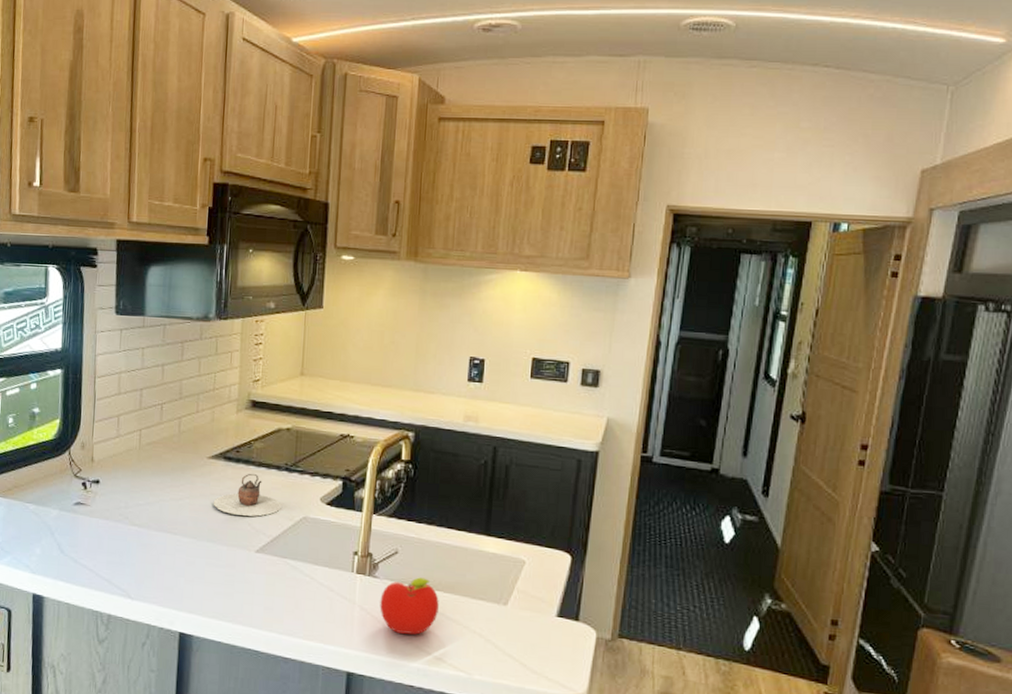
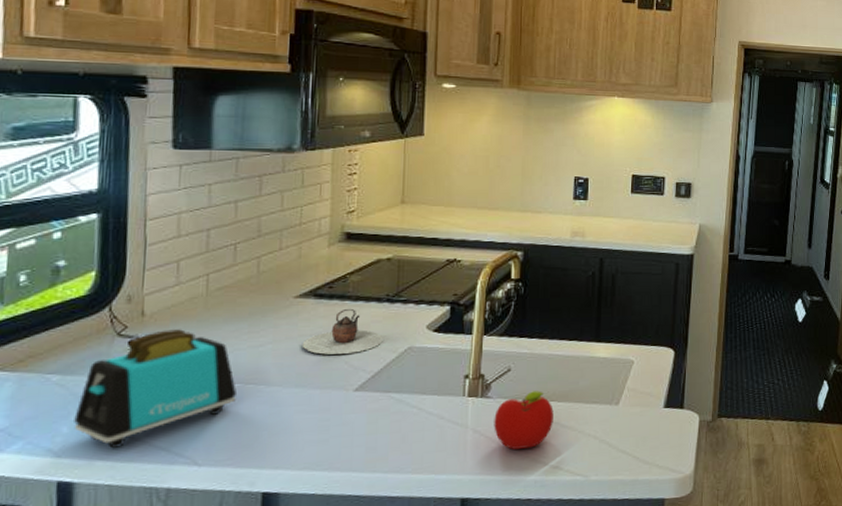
toaster: none [44,476,161,574] -> present [74,329,236,449]

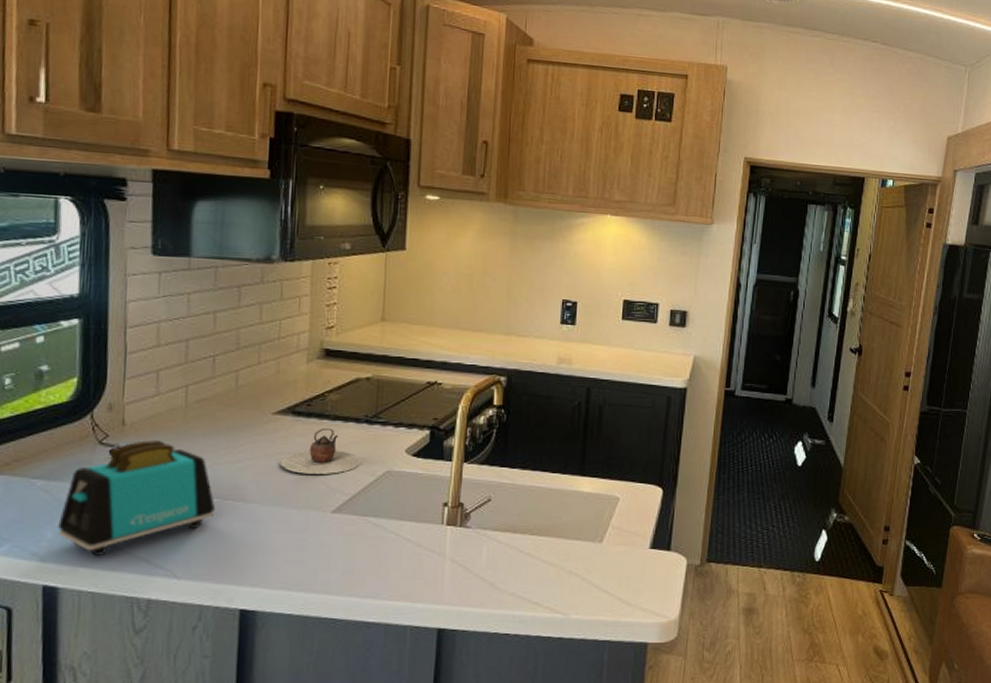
fruit: present [494,391,554,450] -> none [472,523,534,582]

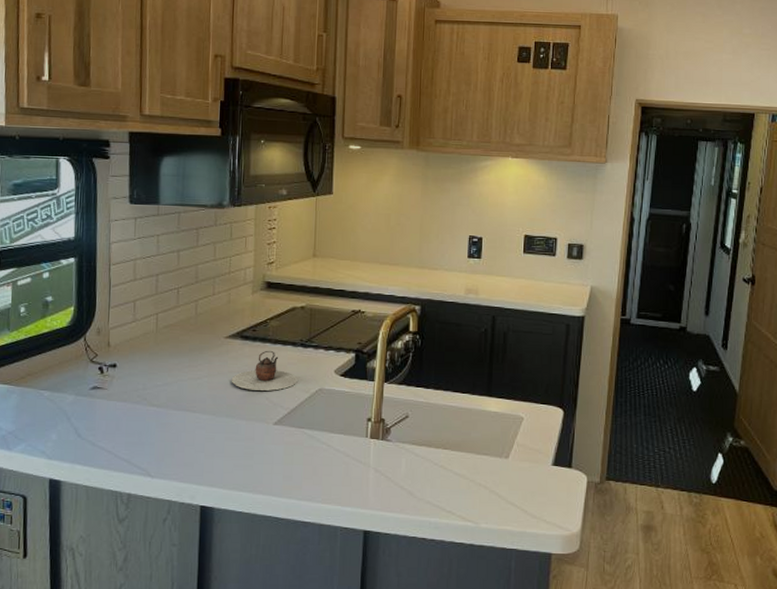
toaster: present [58,440,215,557] -> none [60,359,180,456]

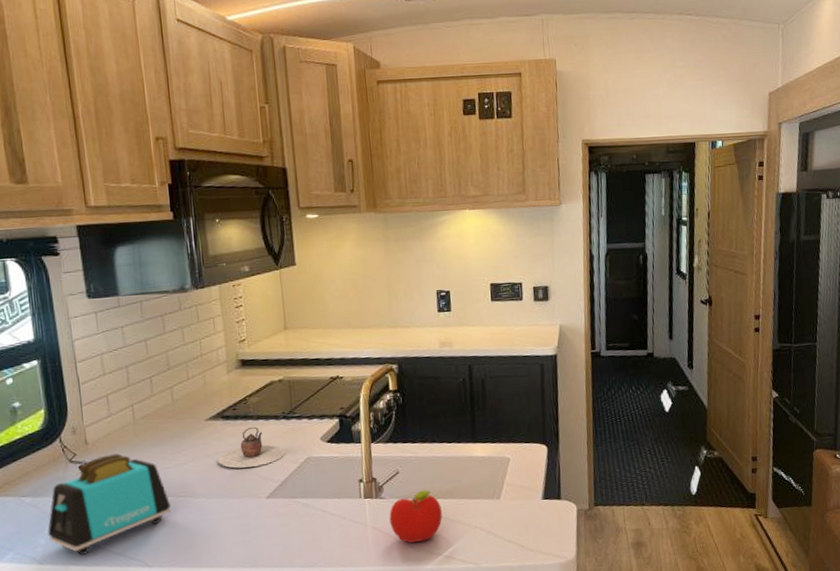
toaster: none [60,359,180,456] -> present [47,453,171,556]
fruit: none [393,438,447,491] -> present [389,490,442,543]

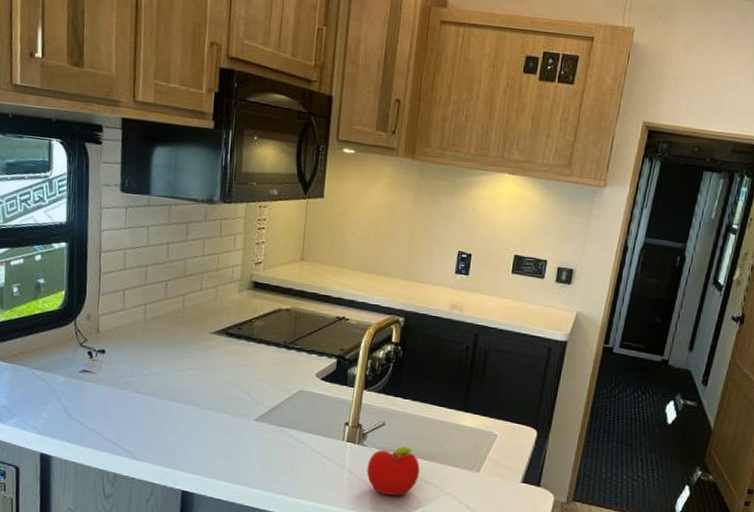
toaster: present [47,453,171,556] -> none [51,346,165,436]
teapot: present [217,426,285,469] -> none [215,348,280,389]

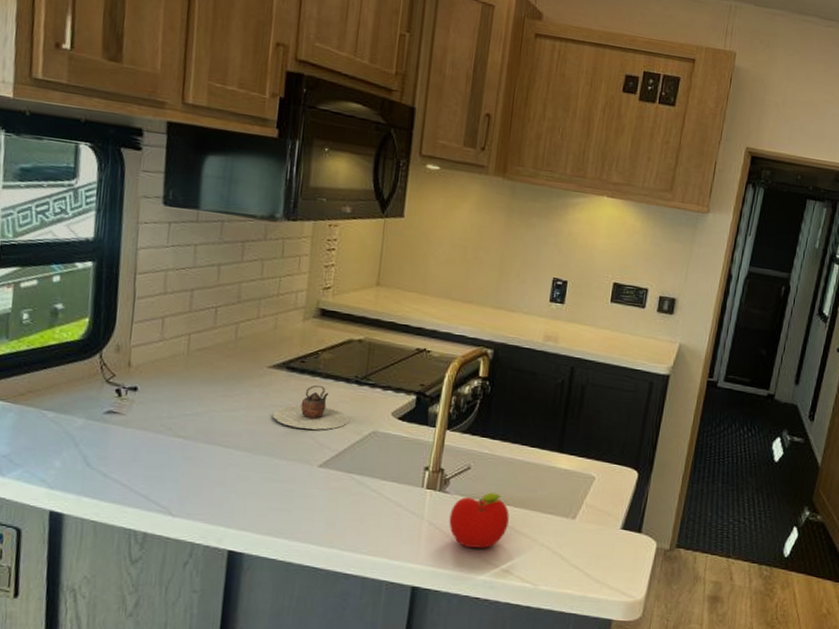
teapot: none [215,348,280,389] -> present [272,384,349,430]

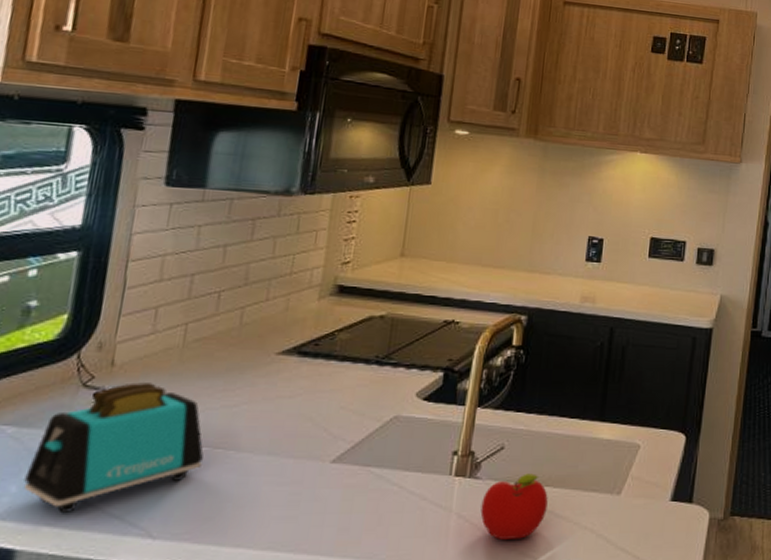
toaster: none [65,382,210,489] -> present [23,382,204,514]
teapot: present [272,384,349,430] -> none [279,369,368,420]

